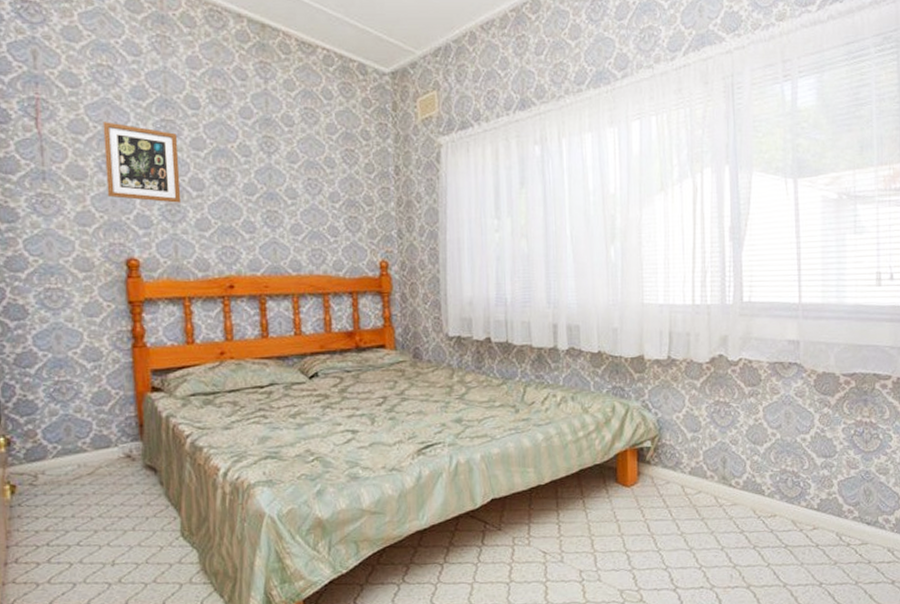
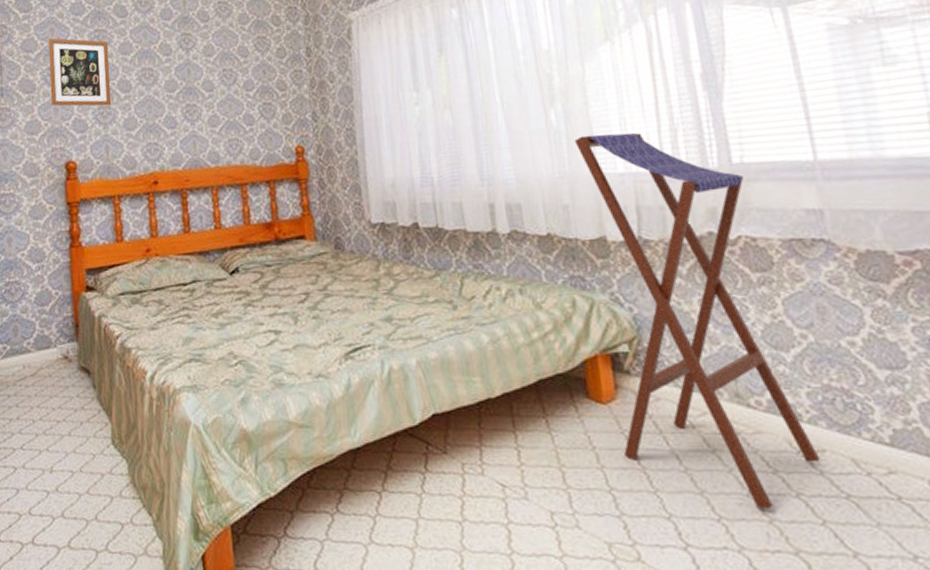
stool: none [627,270,772,559] -> present [574,132,821,510]

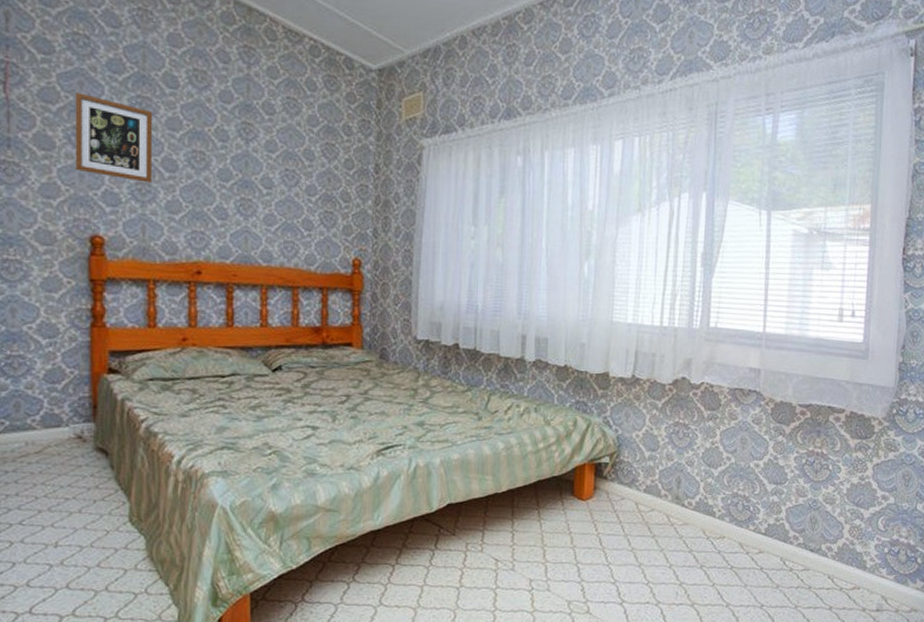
stool: present [574,132,821,510] -> none [592,288,721,577]

